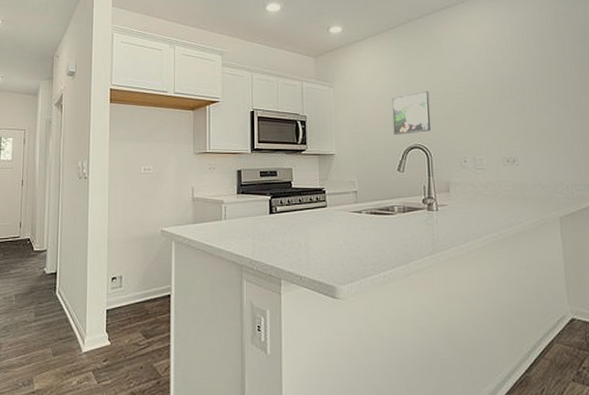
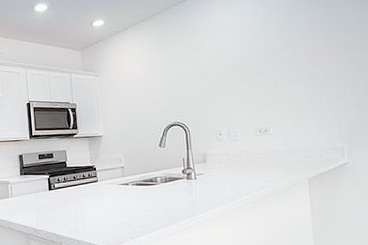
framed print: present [392,91,431,135] -> none [152,73,189,115]

